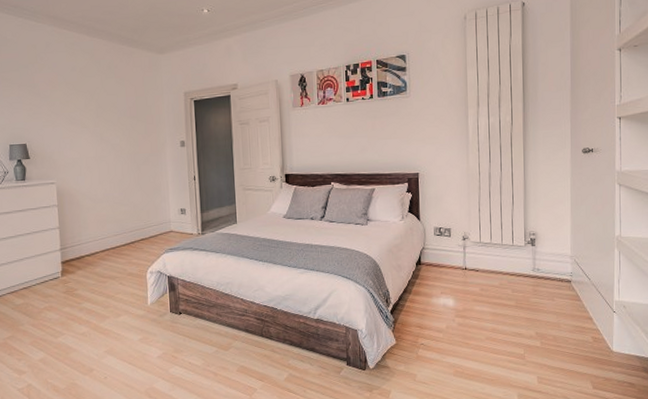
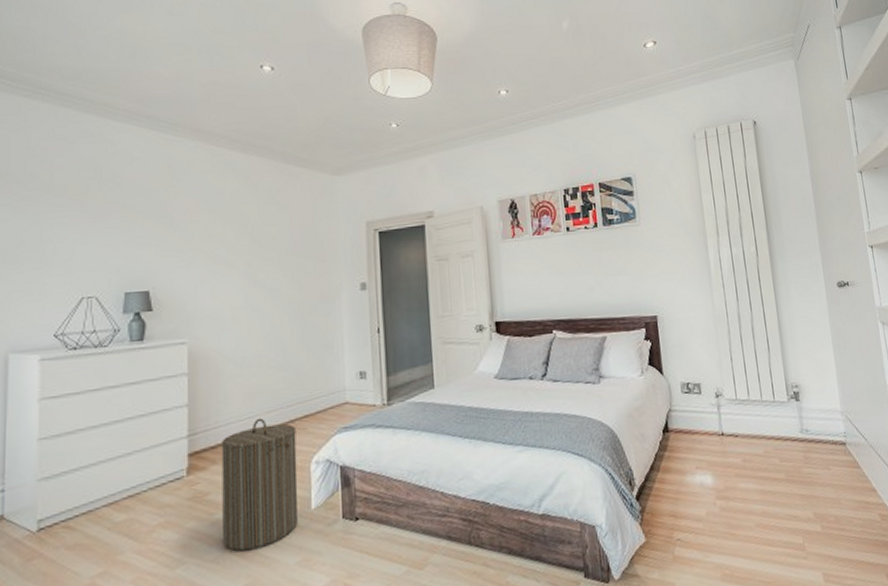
laundry hamper: none [83,239,139,329] -> present [221,418,298,551]

